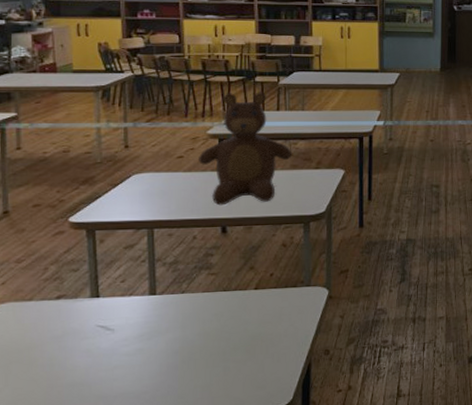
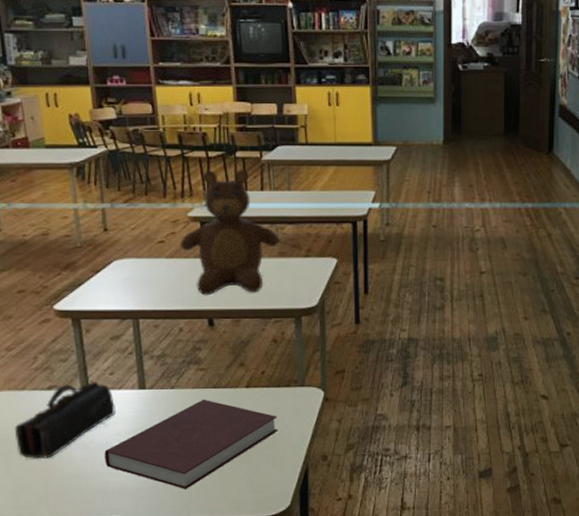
pencil case: none [17,290,124,369] -> present [14,382,116,459]
notebook: none [110,301,284,390] -> present [104,399,278,489]

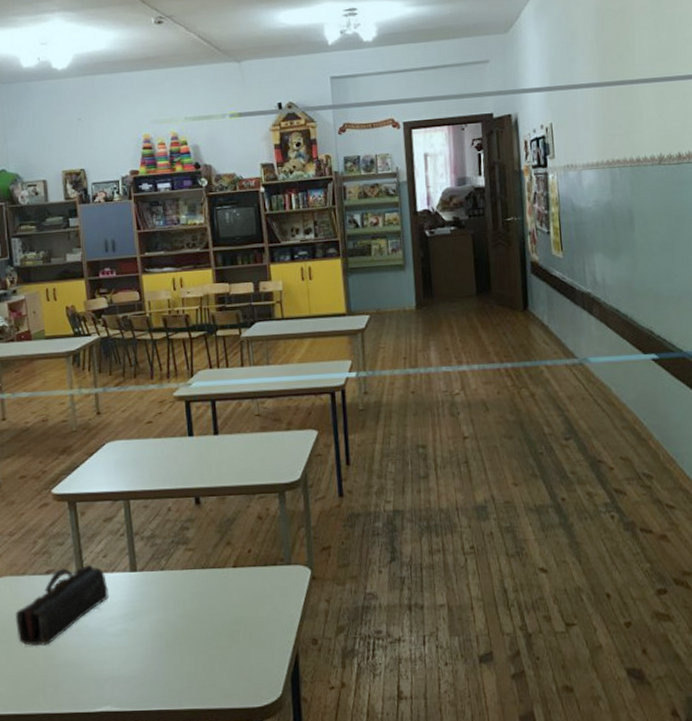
notebook: present [104,399,278,489] -> none [98,580,266,677]
teddy bear: present [179,169,280,296] -> none [166,347,261,474]

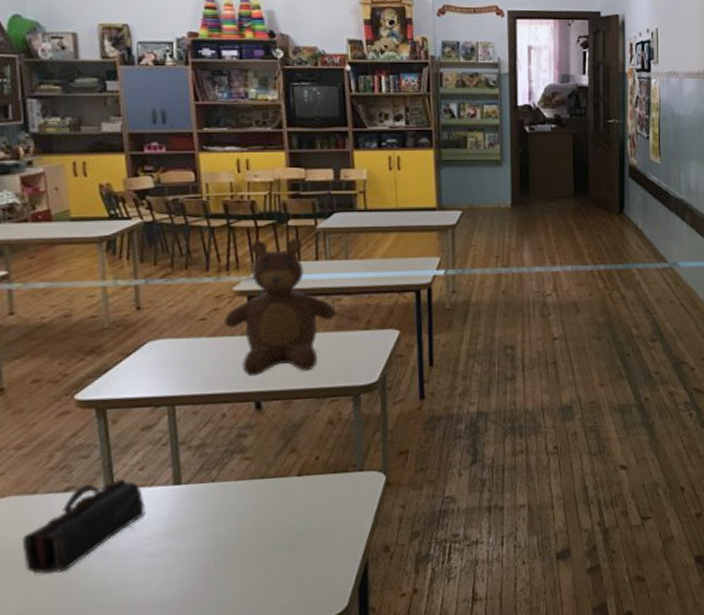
teddy bear: none [166,347,261,474] -> present [223,238,336,377]

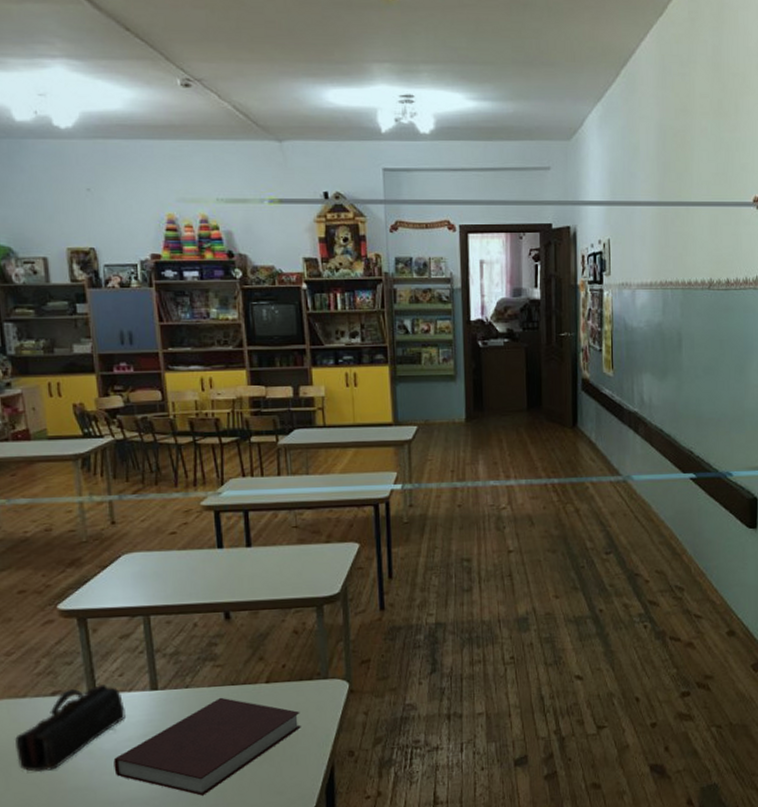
notebook: none [130,491,334,597] -> present [113,697,301,796]
teddy bear: present [223,238,336,377] -> none [192,454,298,588]

